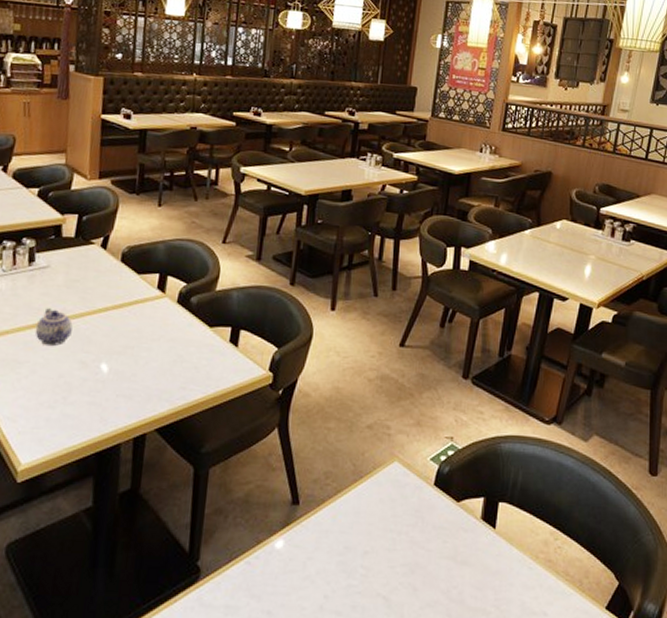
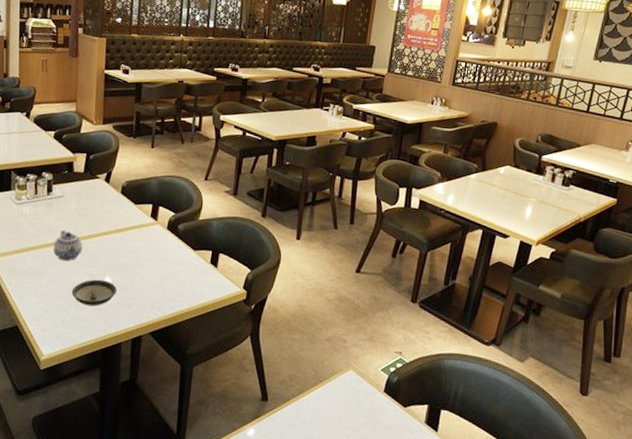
saucer: none [58,367,115,401] -> present [71,279,117,307]

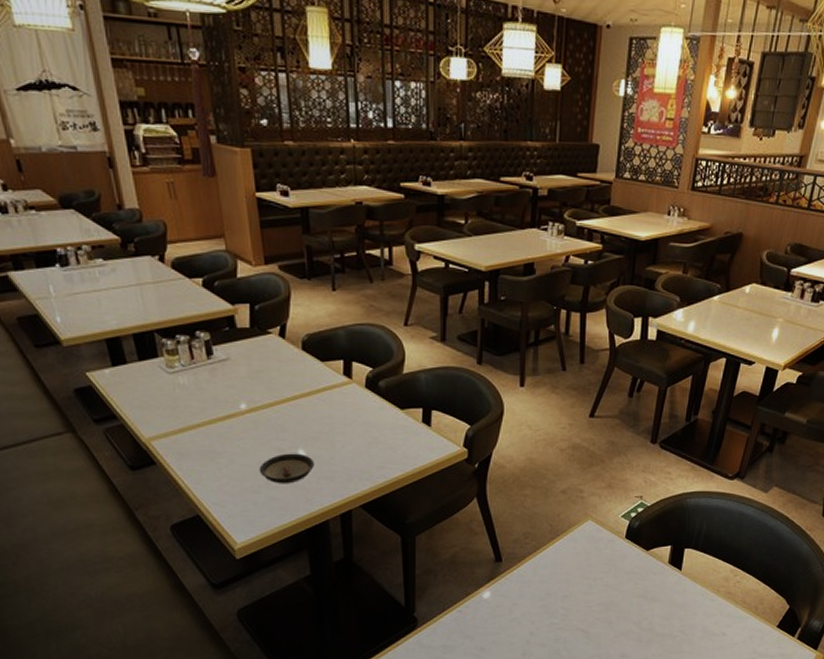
teapot: present [53,230,83,262] -> none [226,400,264,437]

